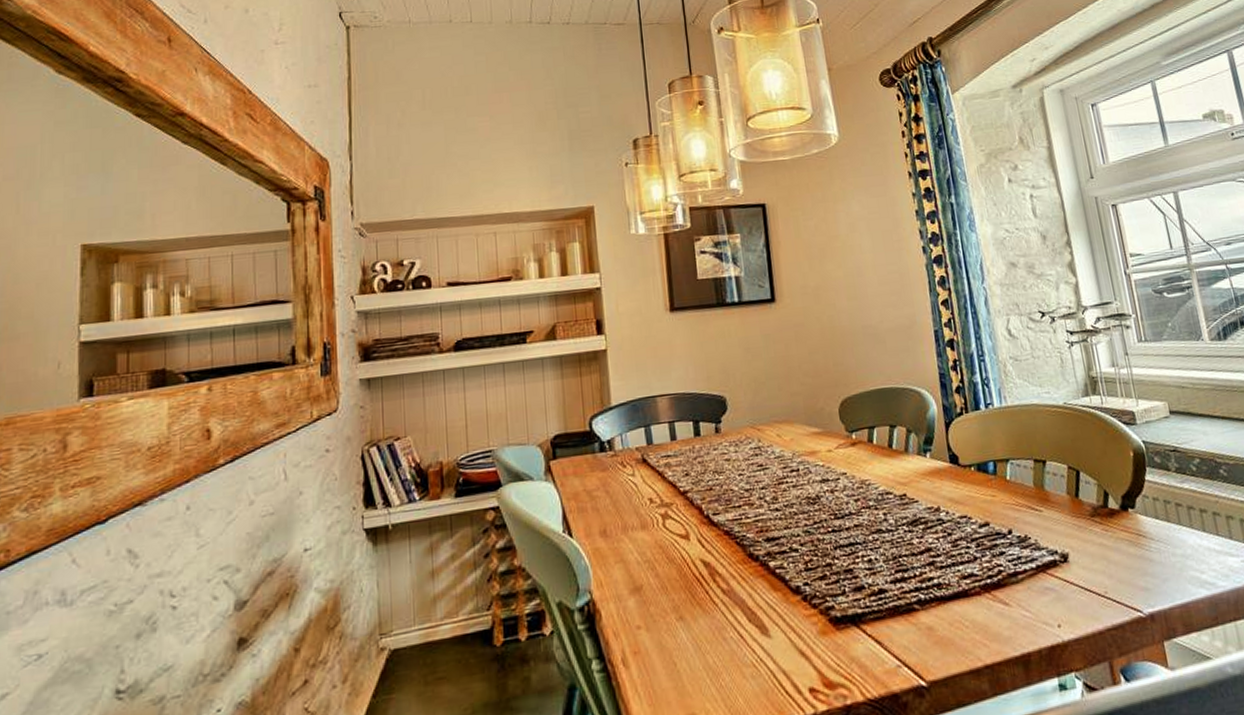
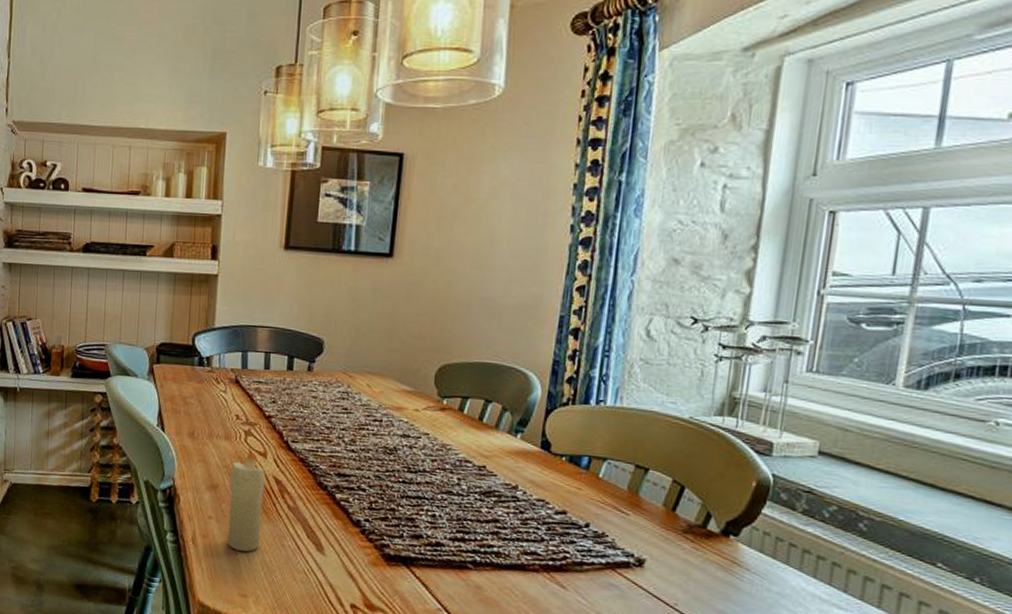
candle: none [653,532,700,660] -> present [227,447,266,552]

